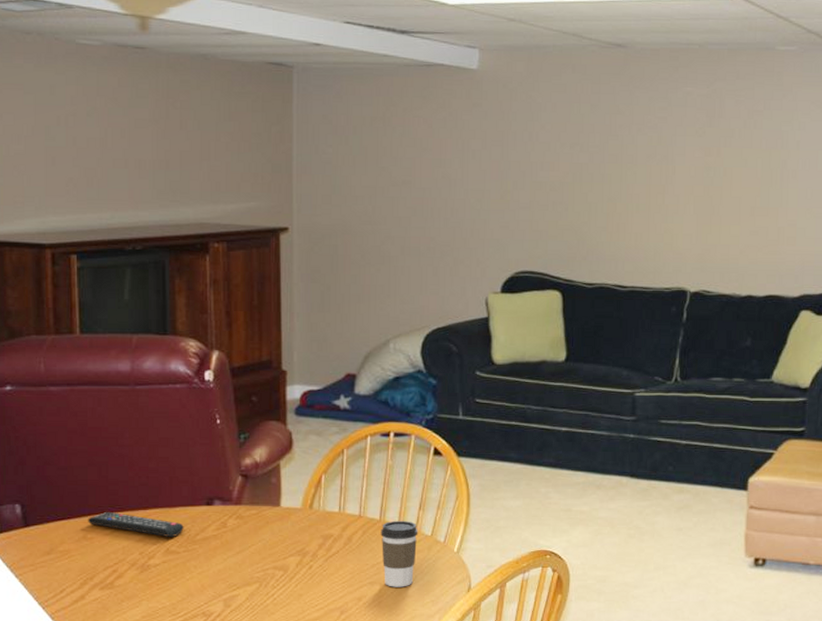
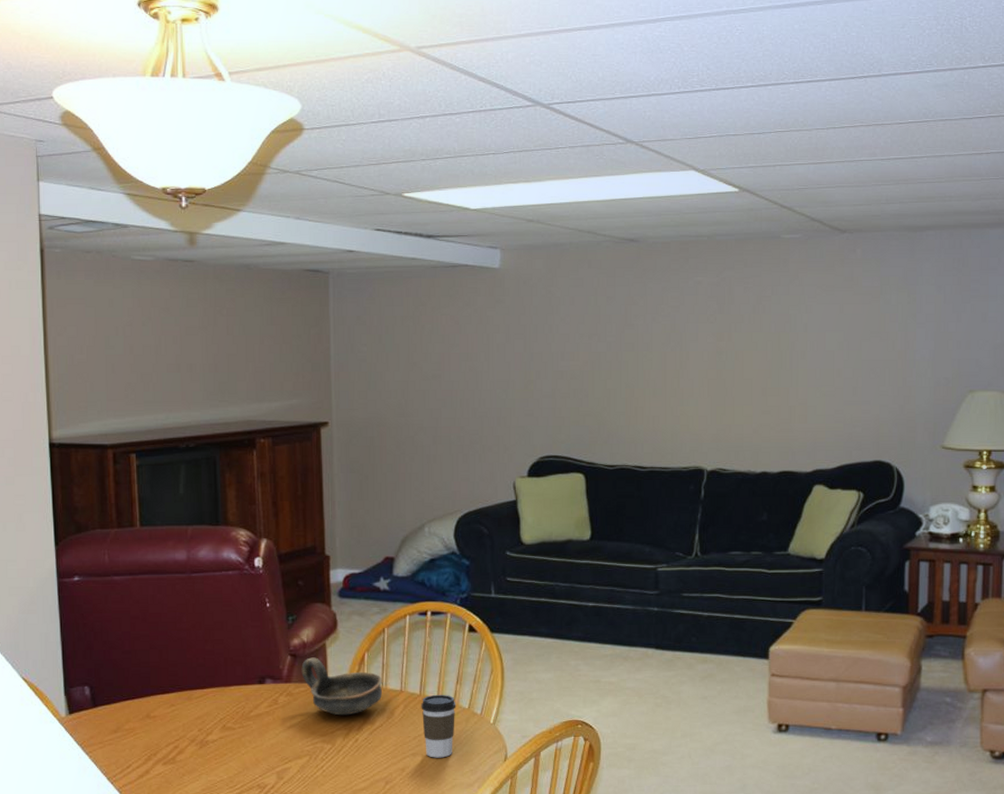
remote control: present [88,511,184,538] -> none [151,691,239,715]
oil lamp: none [253,478,339,541] -> present [301,657,382,716]

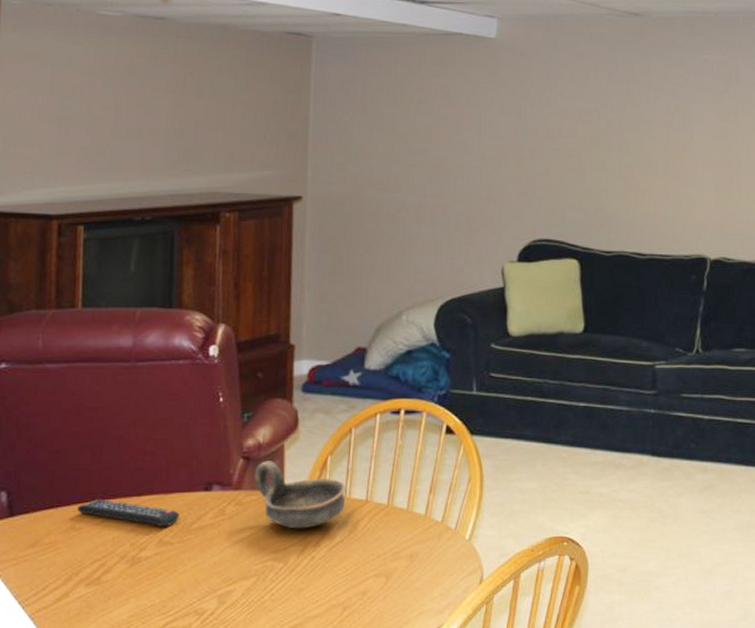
remote control: none [151,691,239,715] -> present [77,498,180,527]
coffee cup: present [421,694,456,758] -> none [388,505,428,580]

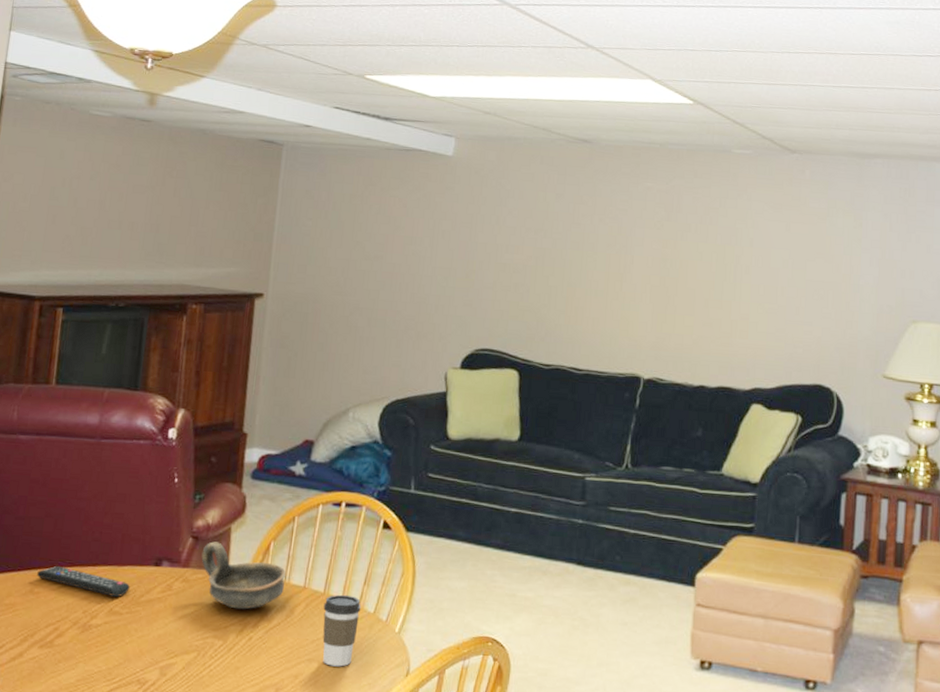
coffee cup: none [388,505,428,580] -> present [322,594,361,667]

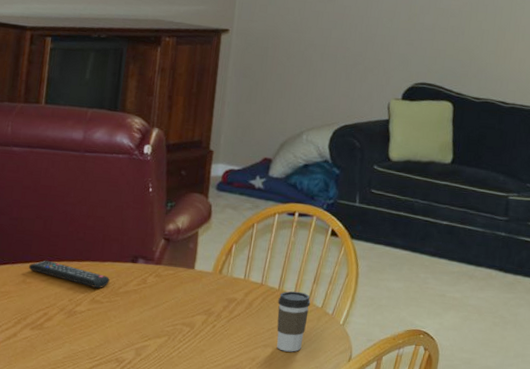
oil lamp: present [201,541,286,610] -> none [172,243,246,302]

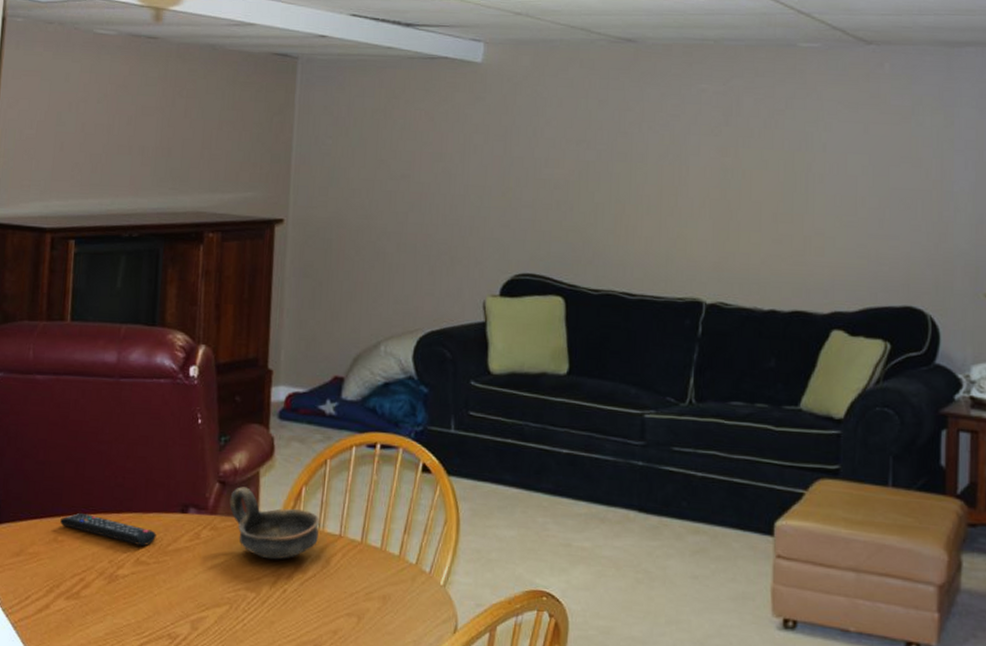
oil lamp: none [172,243,246,302] -> present [229,487,319,560]
coffee cup: present [277,291,311,352] -> none [361,543,402,622]

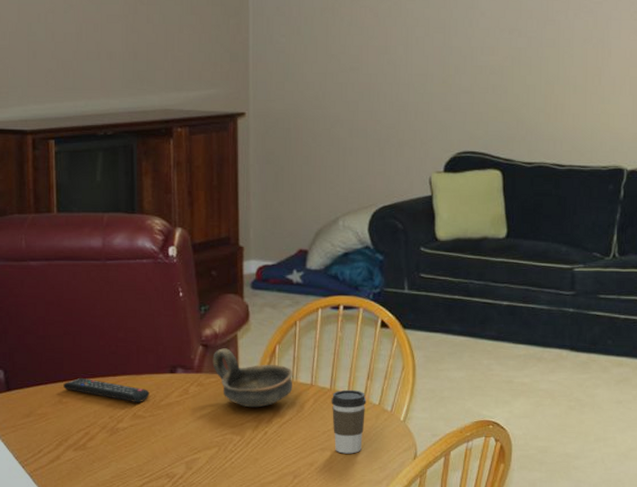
coffee cup: none [361,543,402,622] -> present [331,389,367,454]

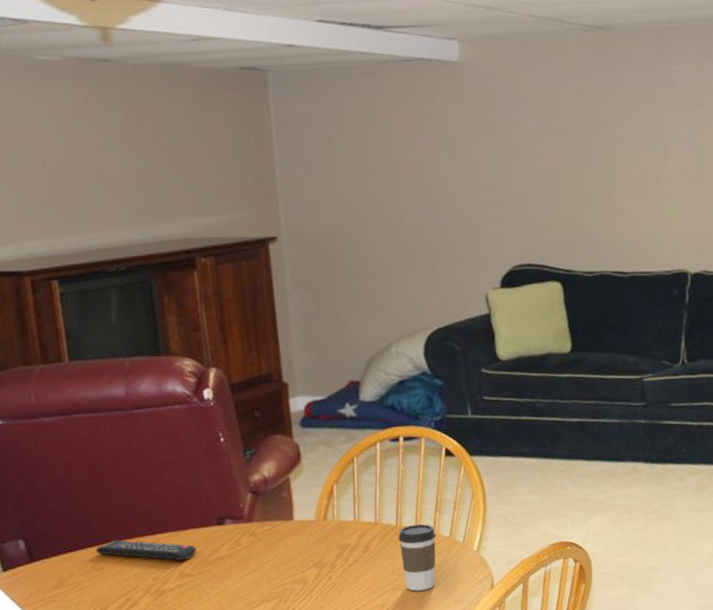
oil lamp: present [212,348,292,408] -> none [264,493,355,554]

